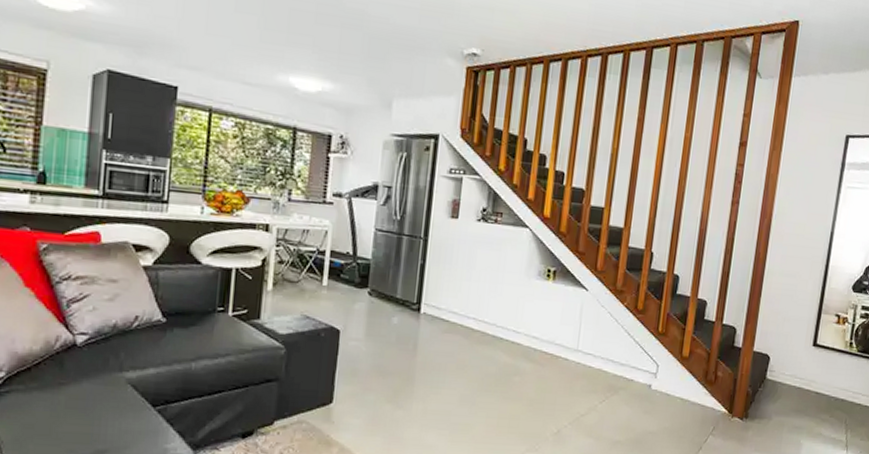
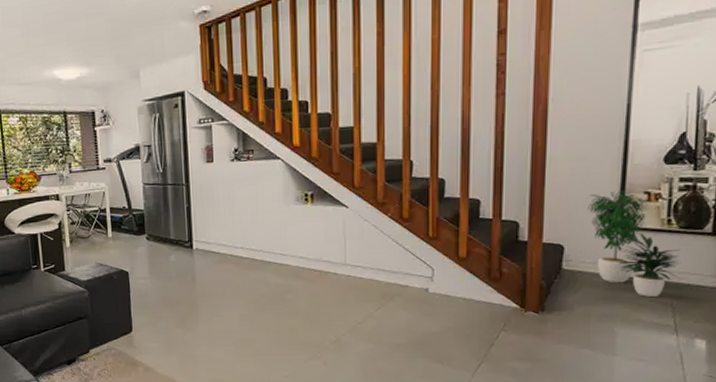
potted plant: none [791,309,857,414] -> present [586,190,681,298]

